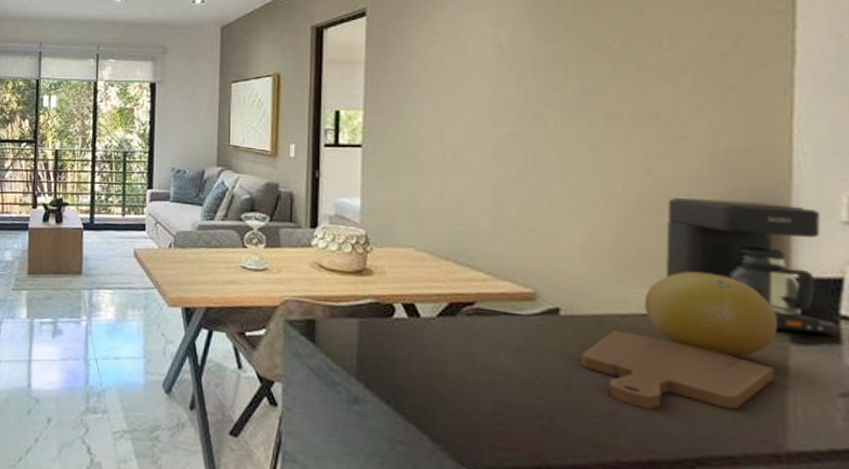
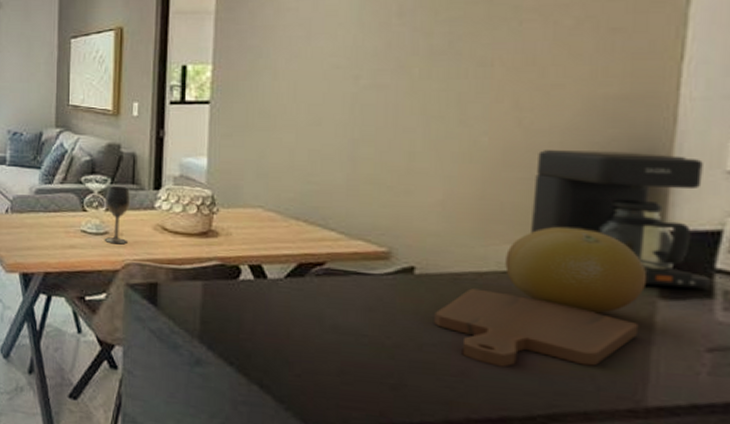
wine glass: none [264,224,289,281] -> present [105,186,131,245]

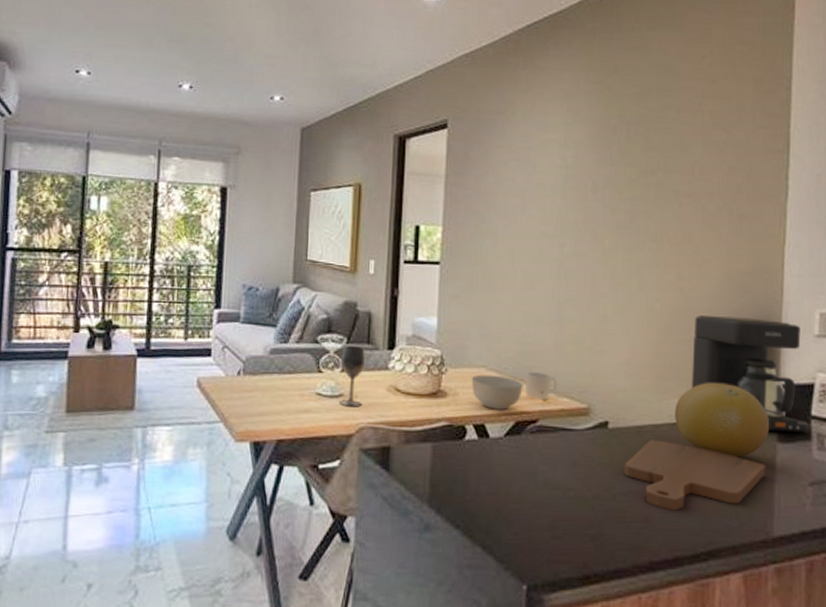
bowl: none [246,215,307,251] -> present [471,374,523,410]
mug: none [310,213,350,243] -> present [525,372,558,400]

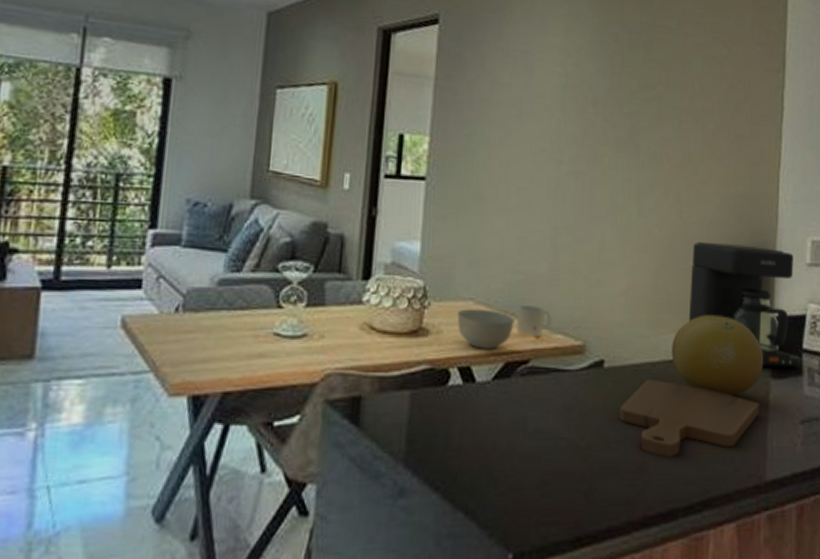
wine glass: present [340,346,366,407] -> none [303,275,336,350]

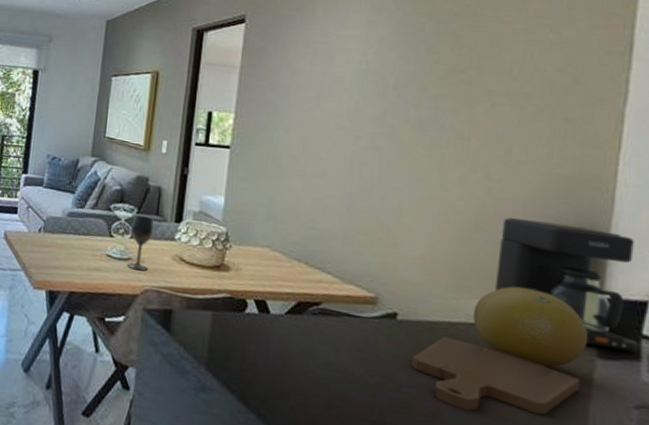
wine glass: none [303,275,336,350] -> present [128,215,155,272]
bowl: present [457,309,514,349] -> none [254,254,308,290]
mug: present [516,305,552,337] -> none [309,256,344,285]

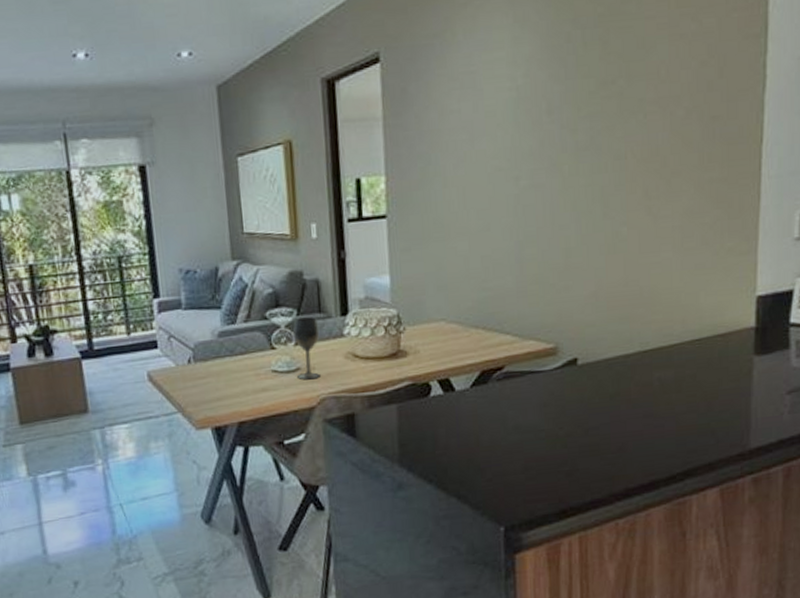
cutting board: present [412,336,581,415] -> none [596,370,743,438]
fruit: present [473,286,589,368] -> none [646,302,746,377]
coffee maker: present [494,218,638,352] -> none [662,228,787,346]

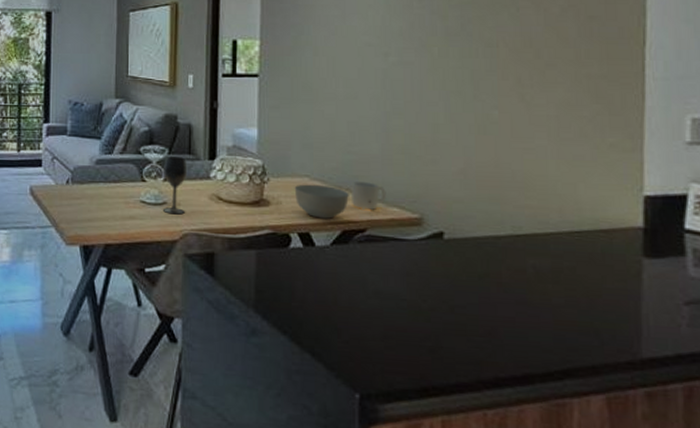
bowl: none [431,327,486,362] -> present [294,184,349,219]
mug: none [488,317,522,347] -> present [352,182,386,210]

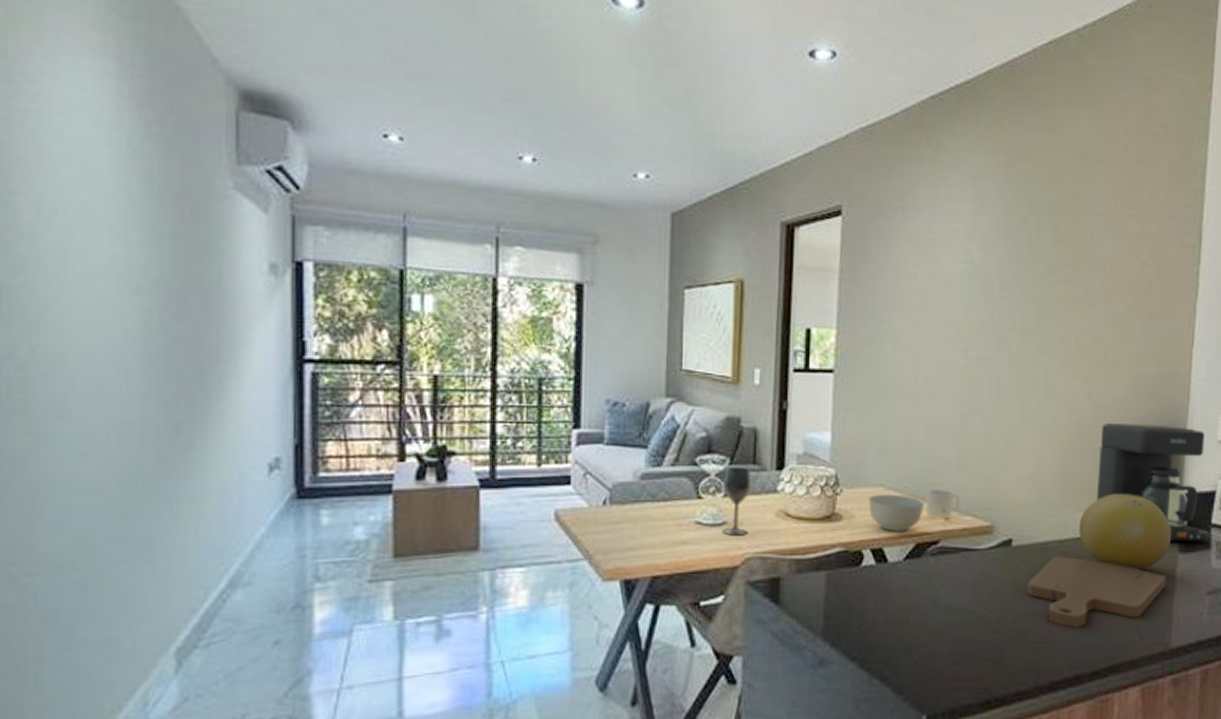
cutting board: none [463,251,631,326] -> present [1027,556,1167,628]
fruit: none [519,192,634,273] -> present [1079,493,1172,570]
coffee maker: none [537,123,682,248] -> present [1096,423,1209,542]

